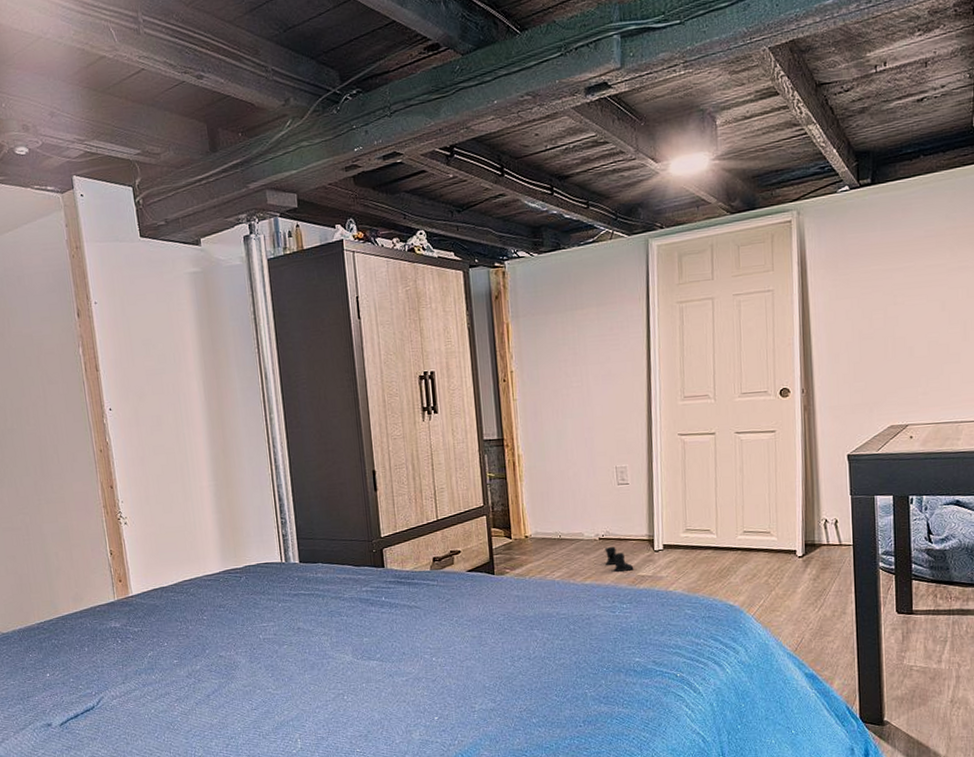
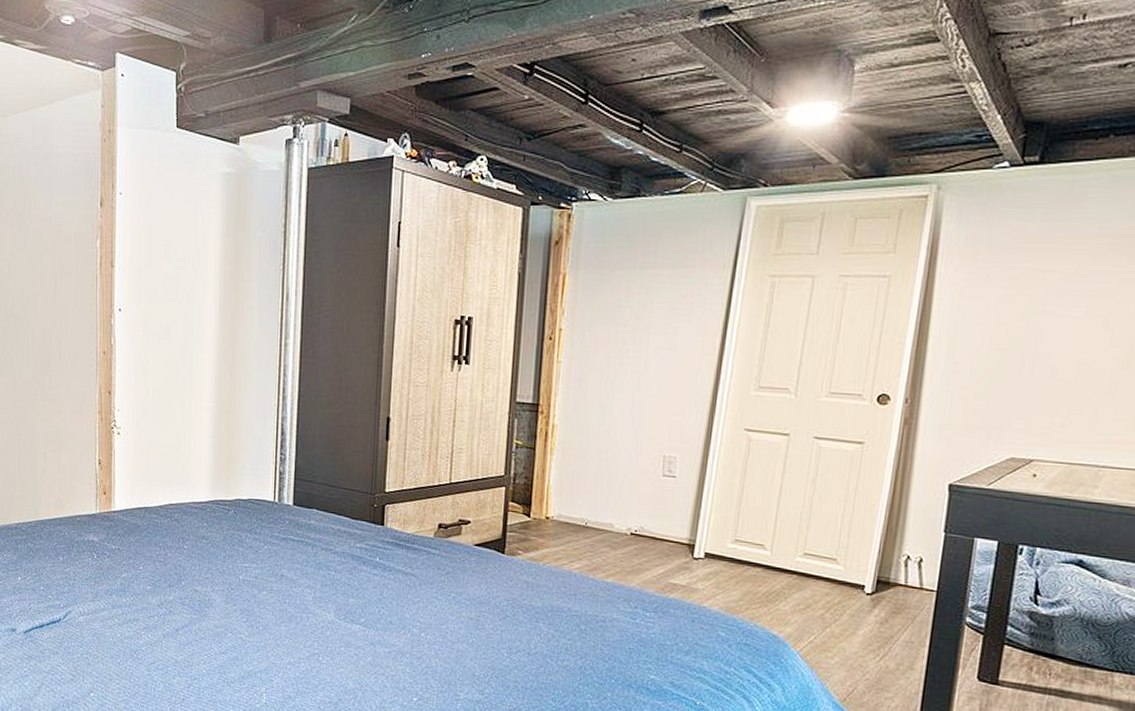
boots: present [605,546,634,573] -> none [634,544,666,576]

